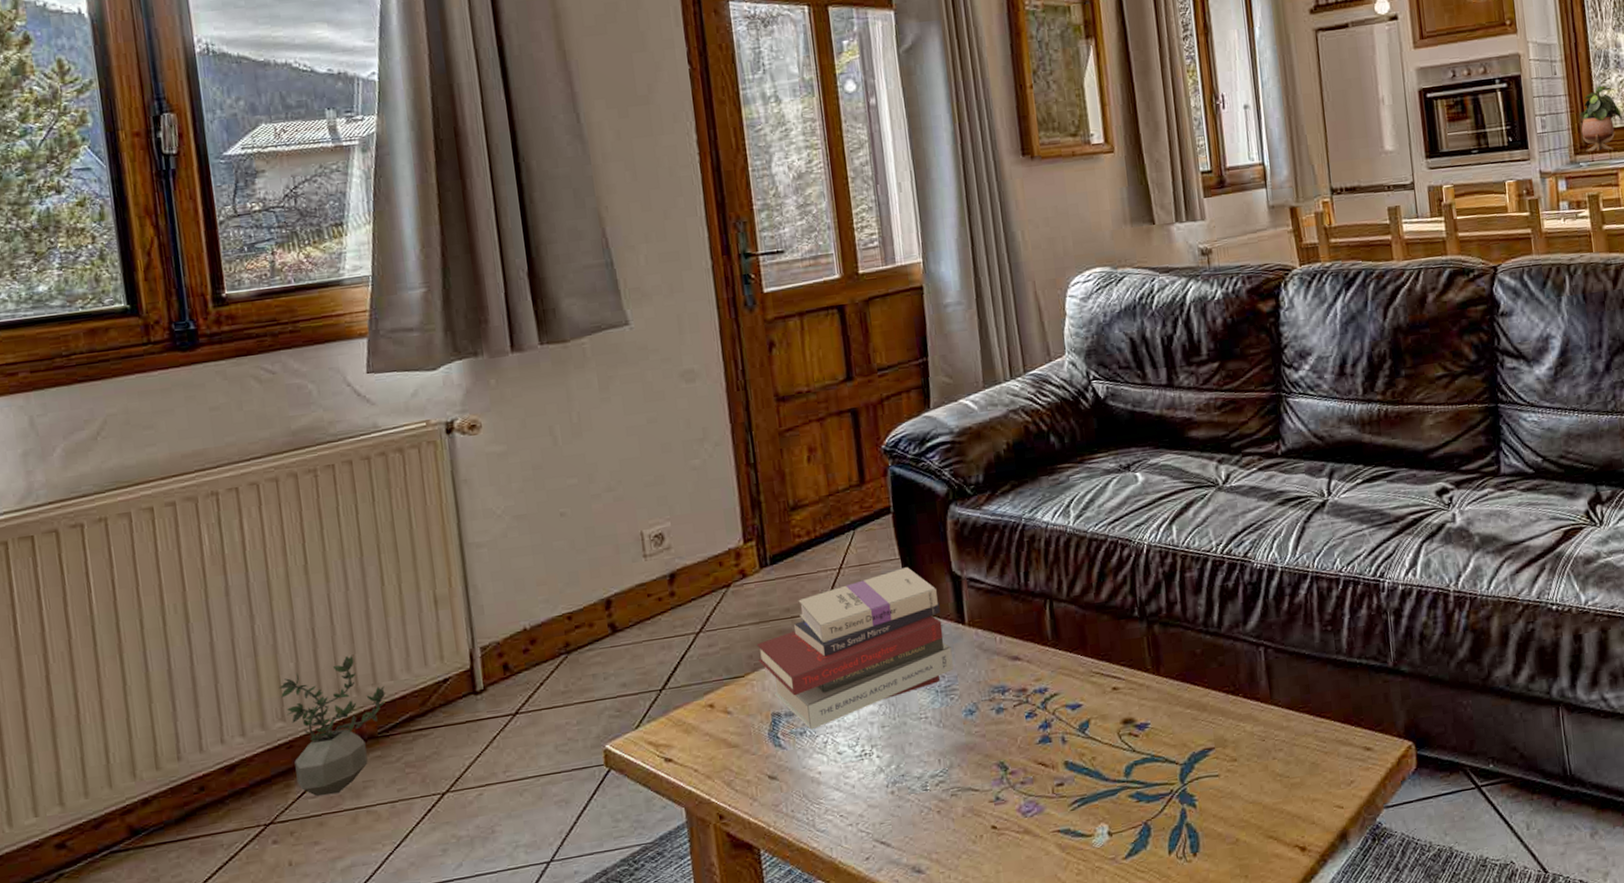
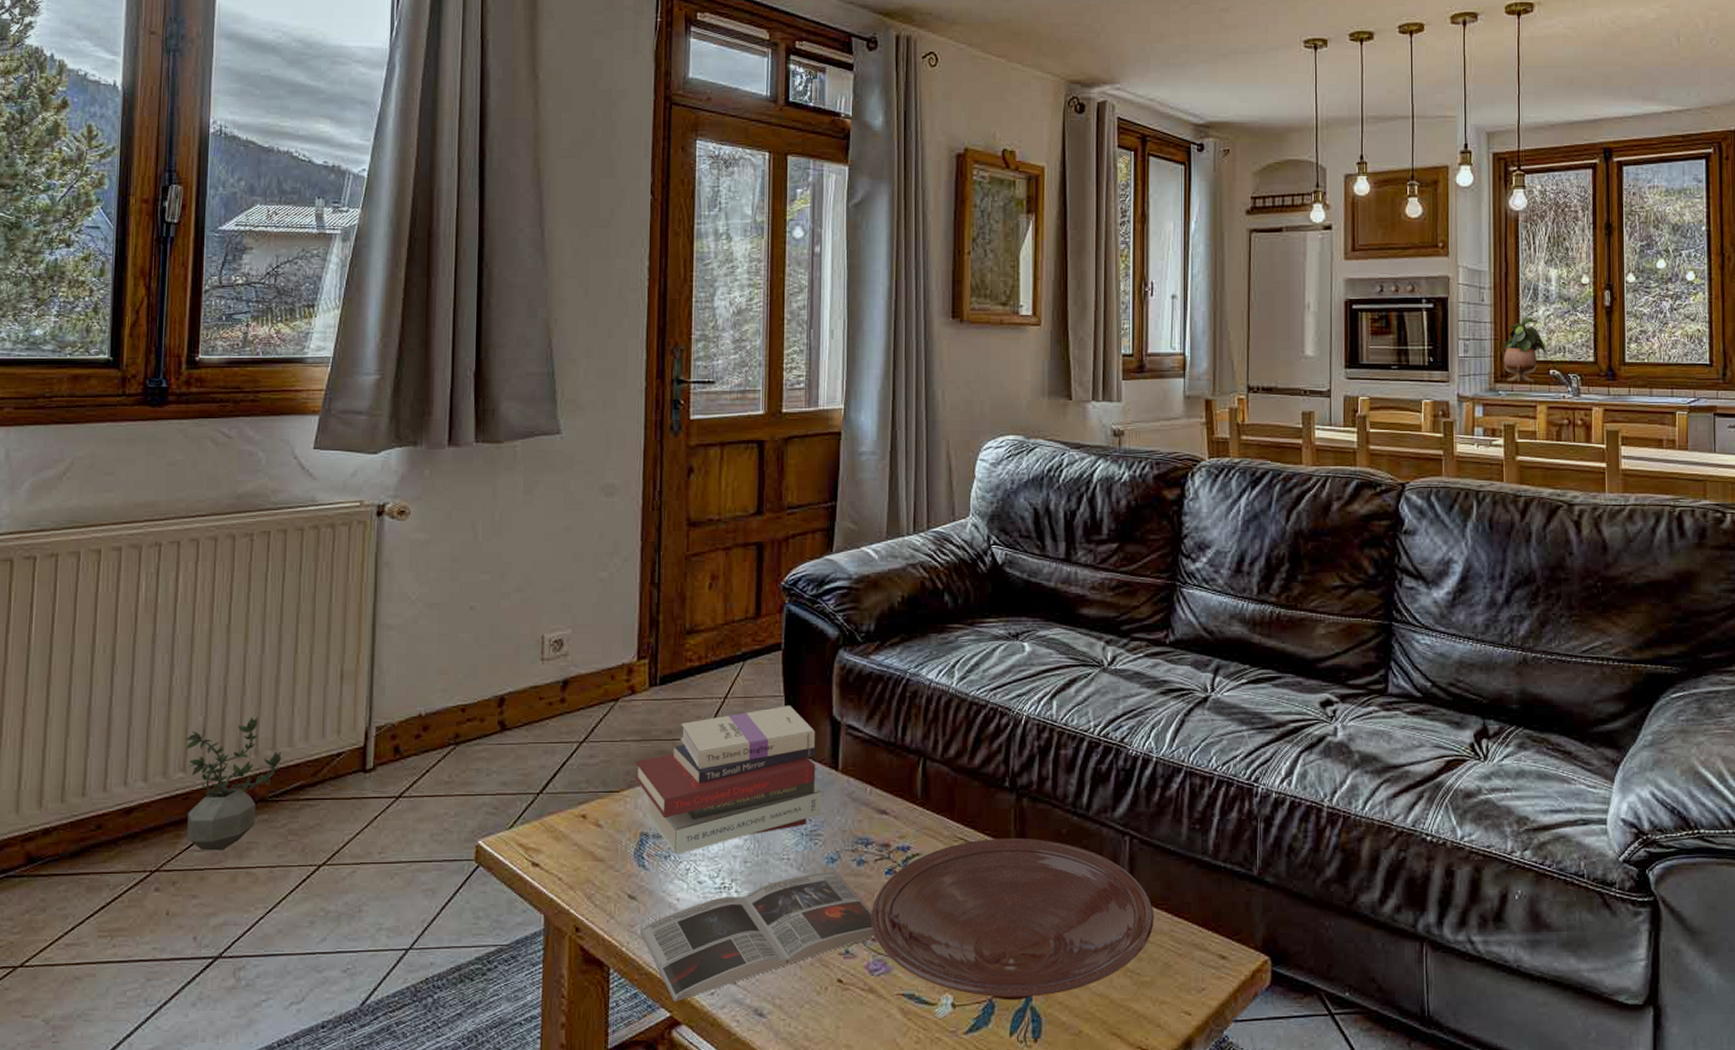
magazine: none [785,723,1024,872] -> present [640,872,875,1002]
bowl: none [1016,662,1298,821] -> present [870,839,1154,1001]

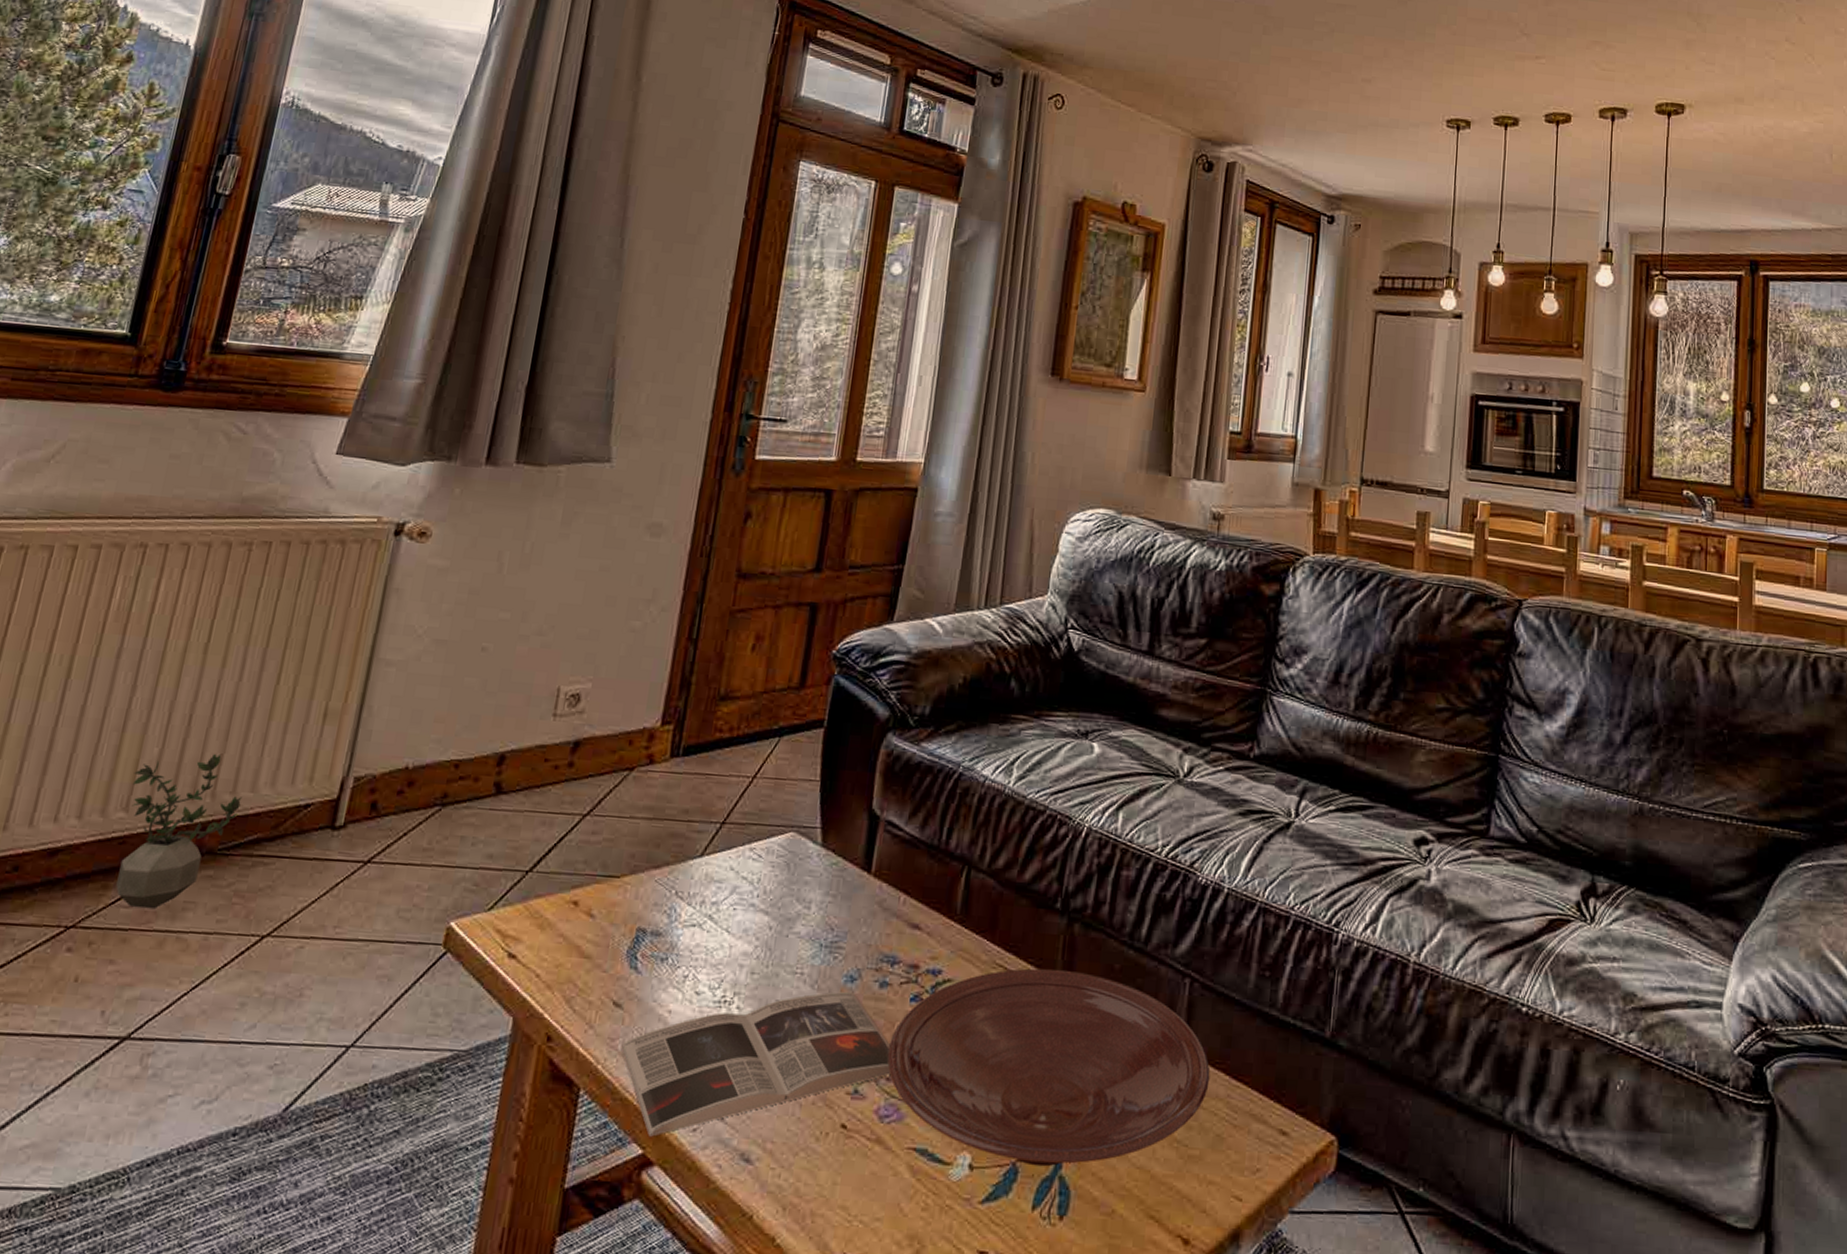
books: present [635,706,822,855] -> none [640,792,850,958]
potted plant: present [1503,317,1547,382] -> none [1635,431,1681,501]

